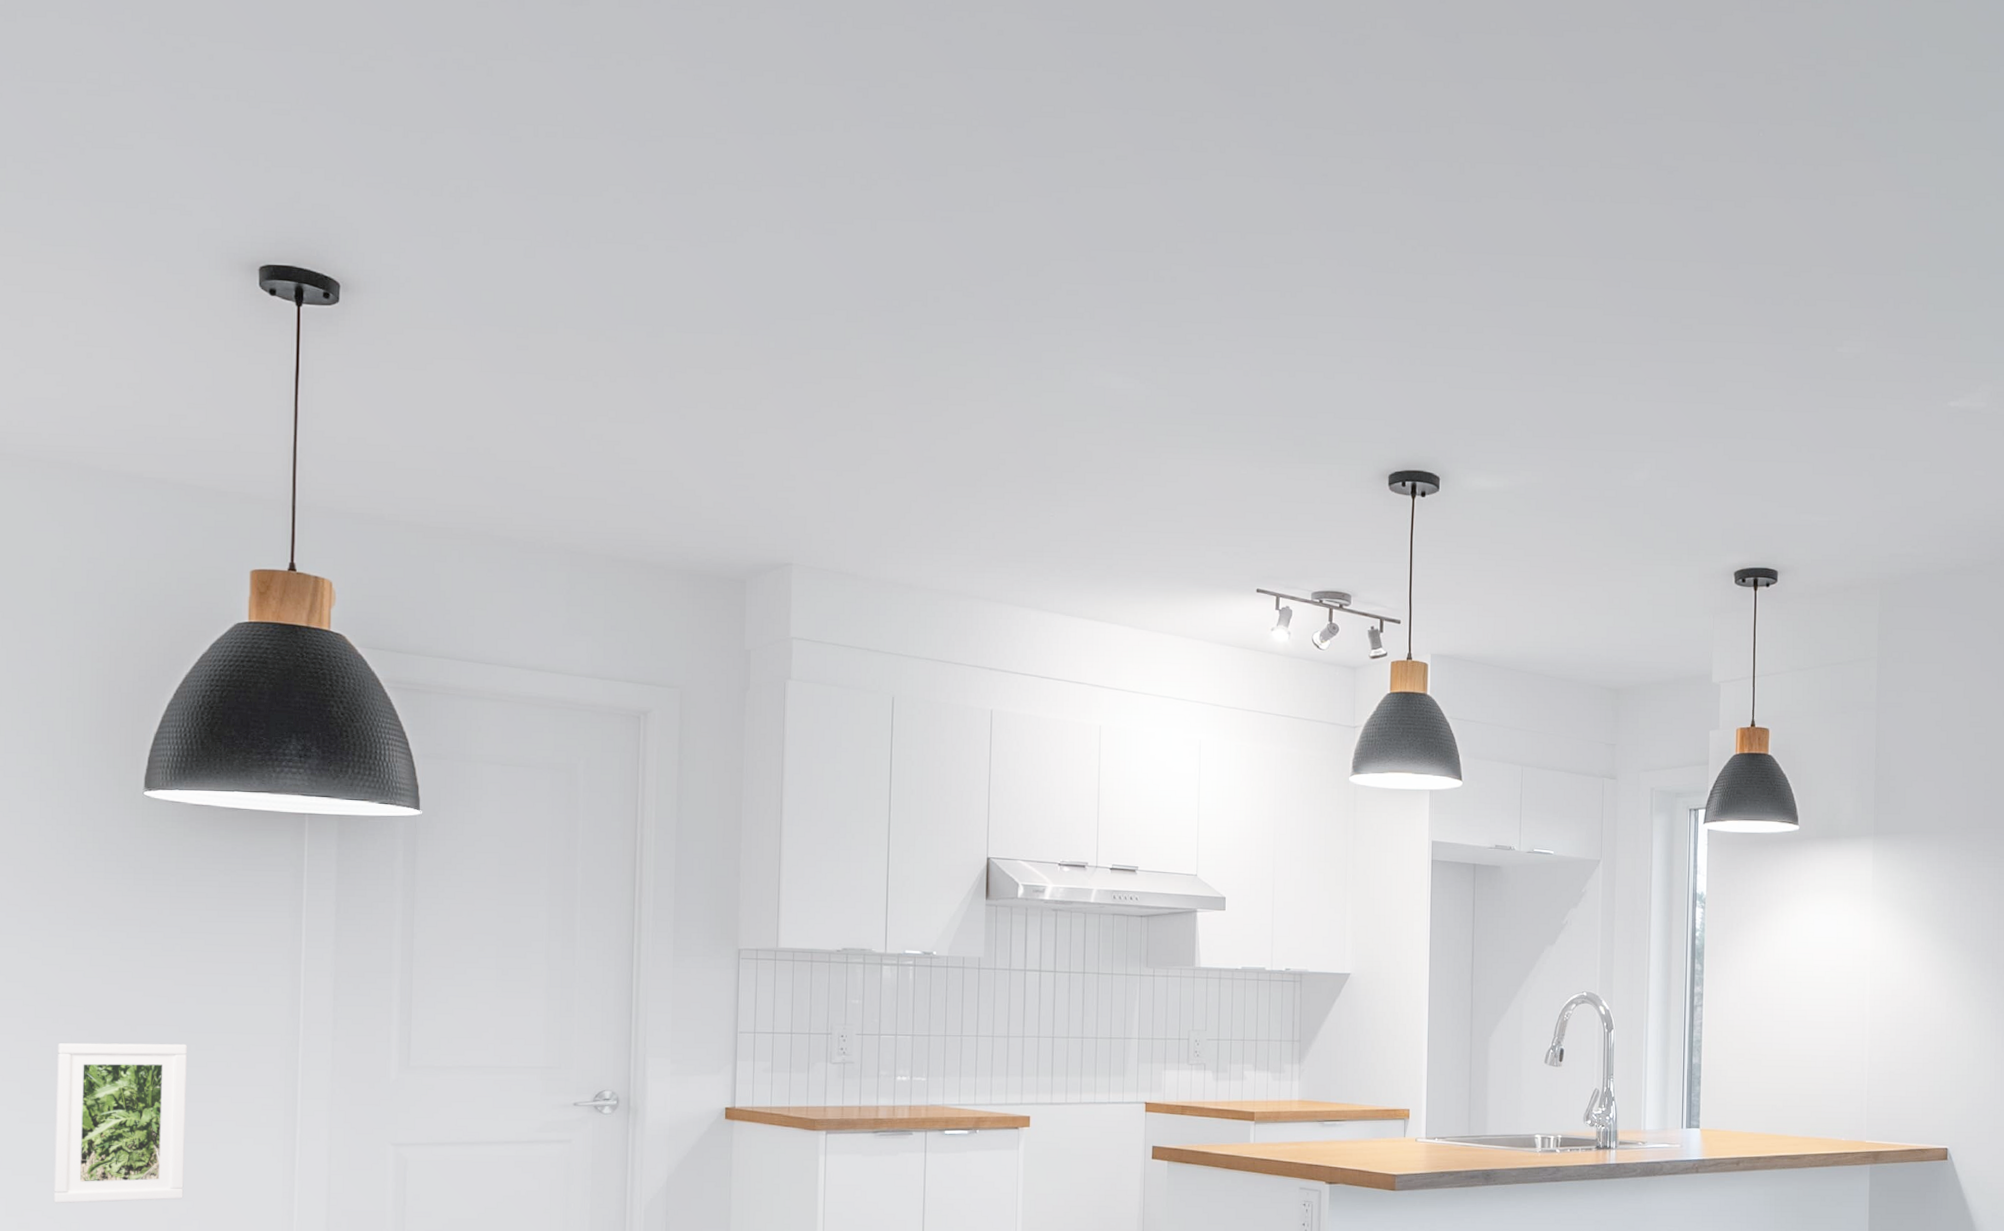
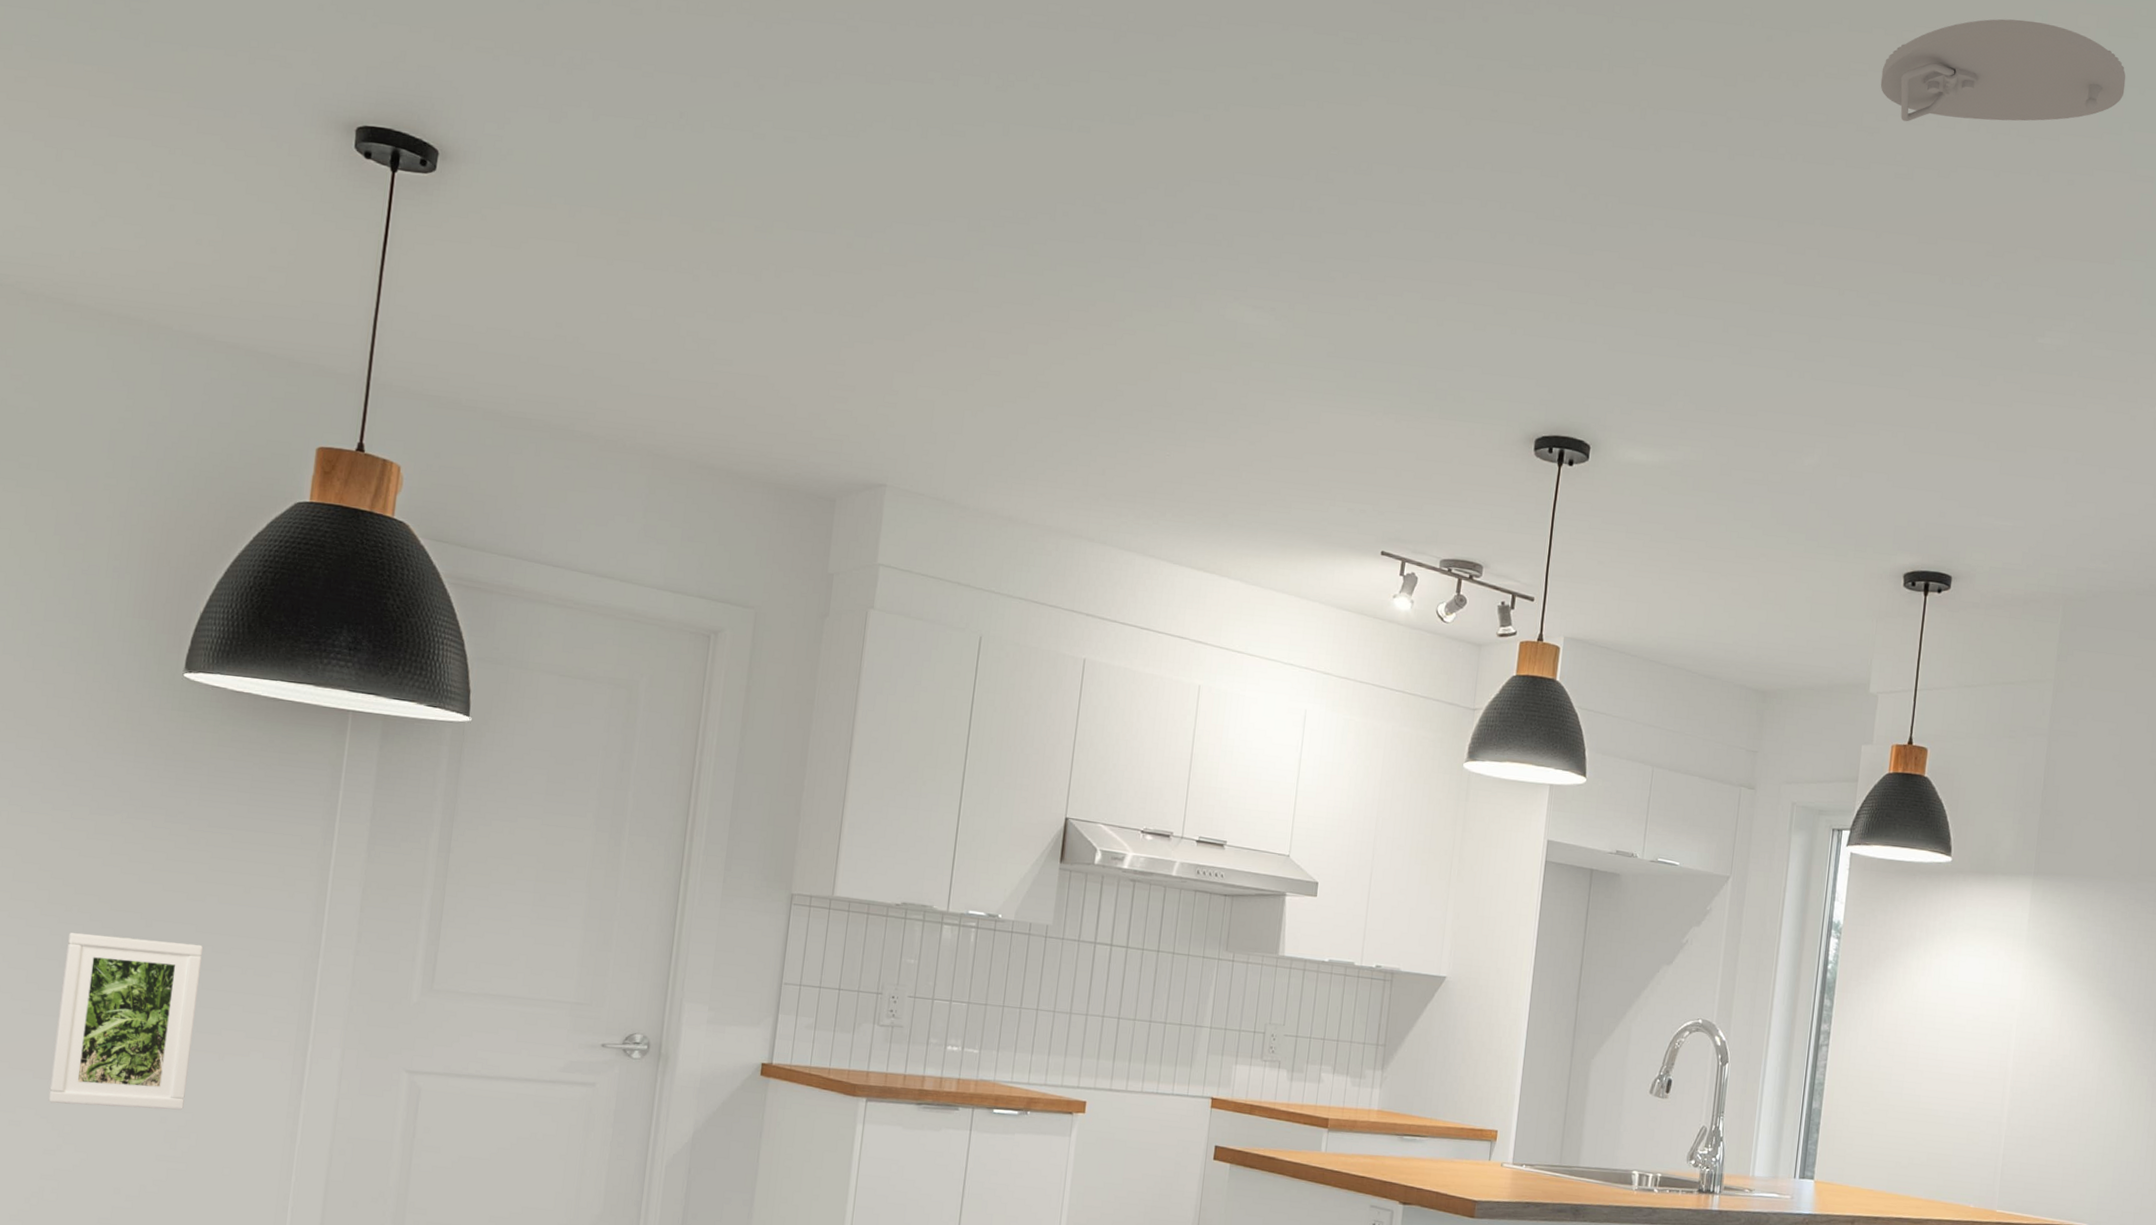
smoke detector: none [1675,58,1897,159] -> present [1880,19,2126,122]

